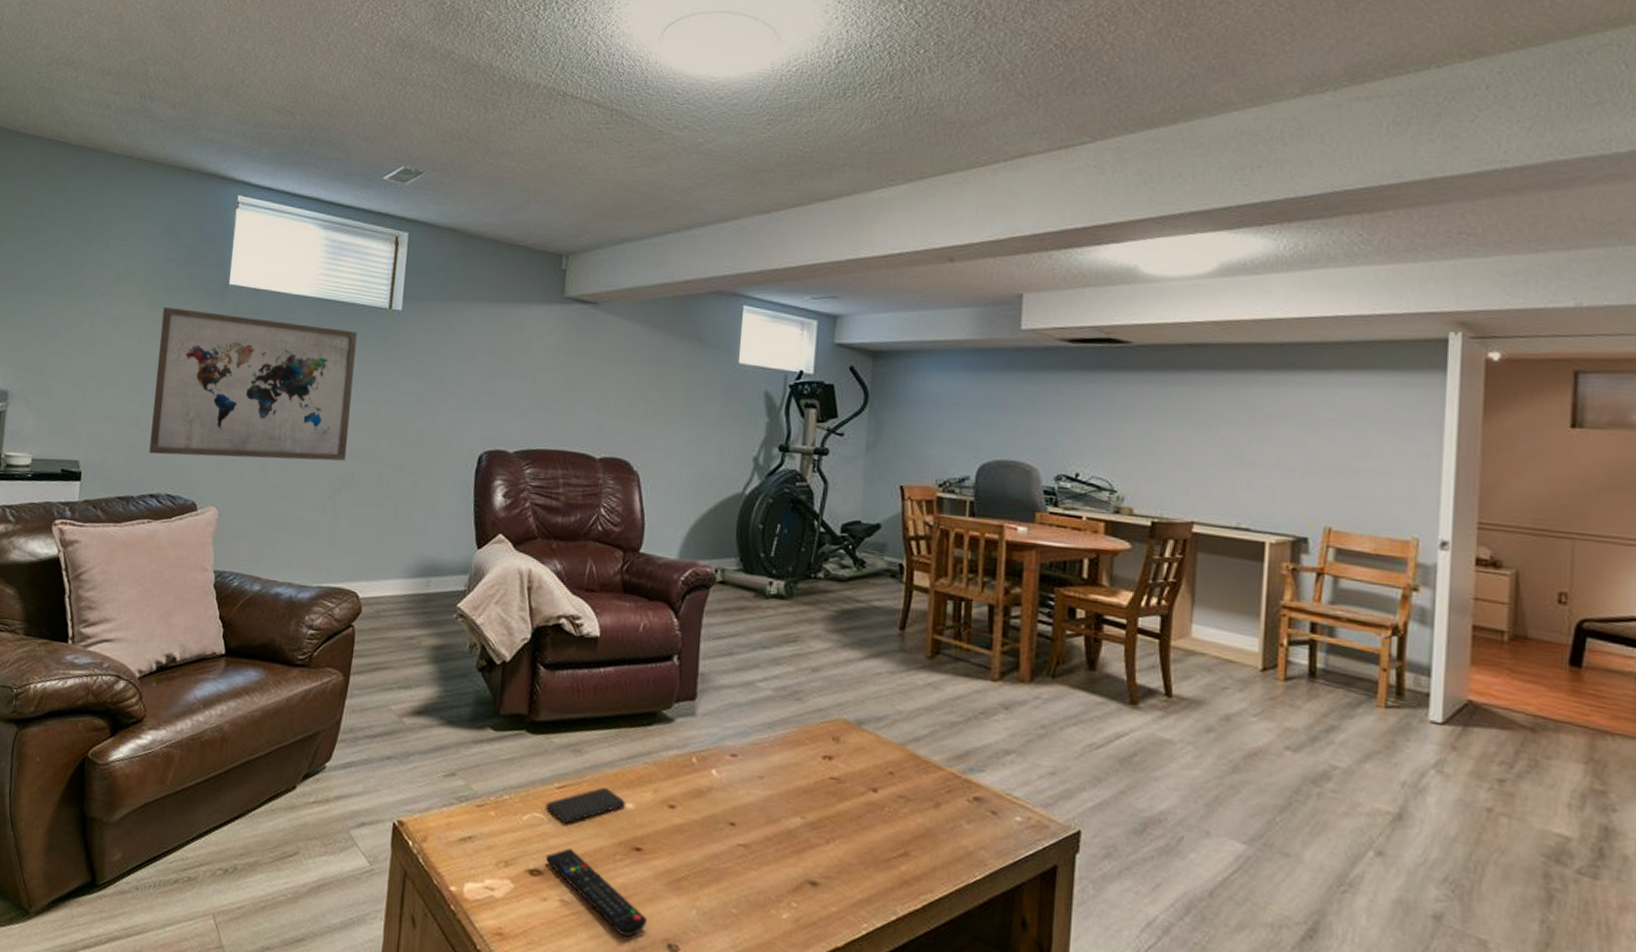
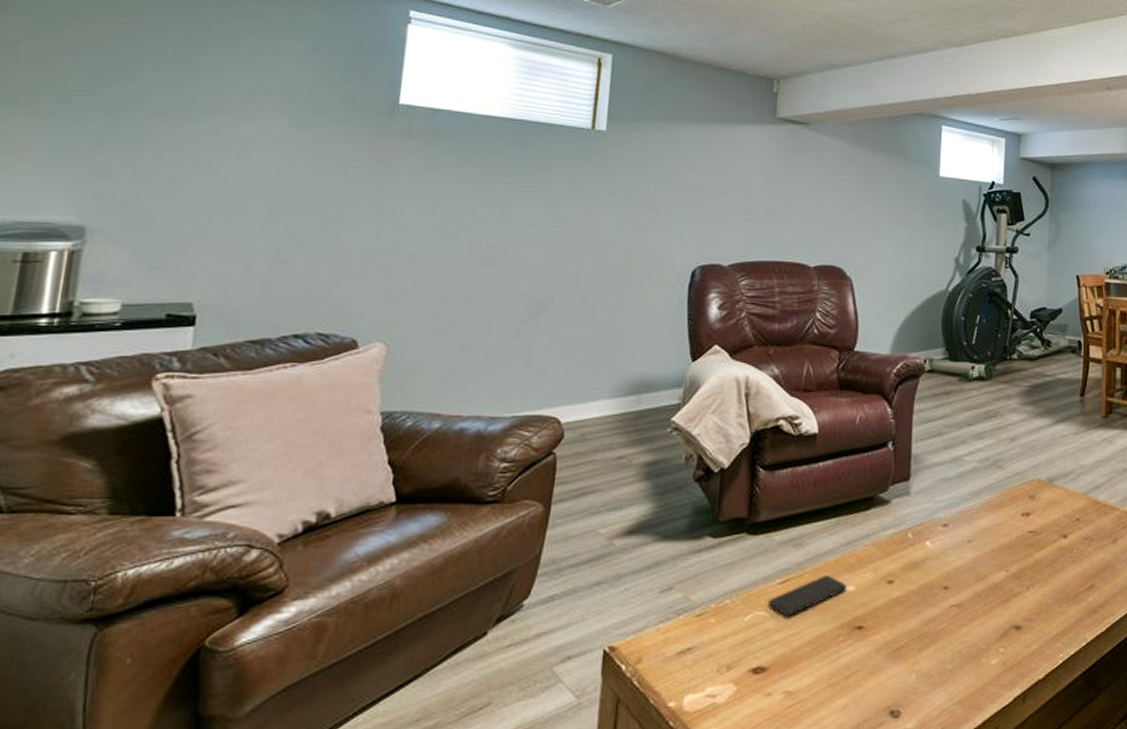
wall art: present [149,306,357,461] -> none [292,127,556,290]
remote control: present [546,848,647,937] -> none [769,640,869,714]

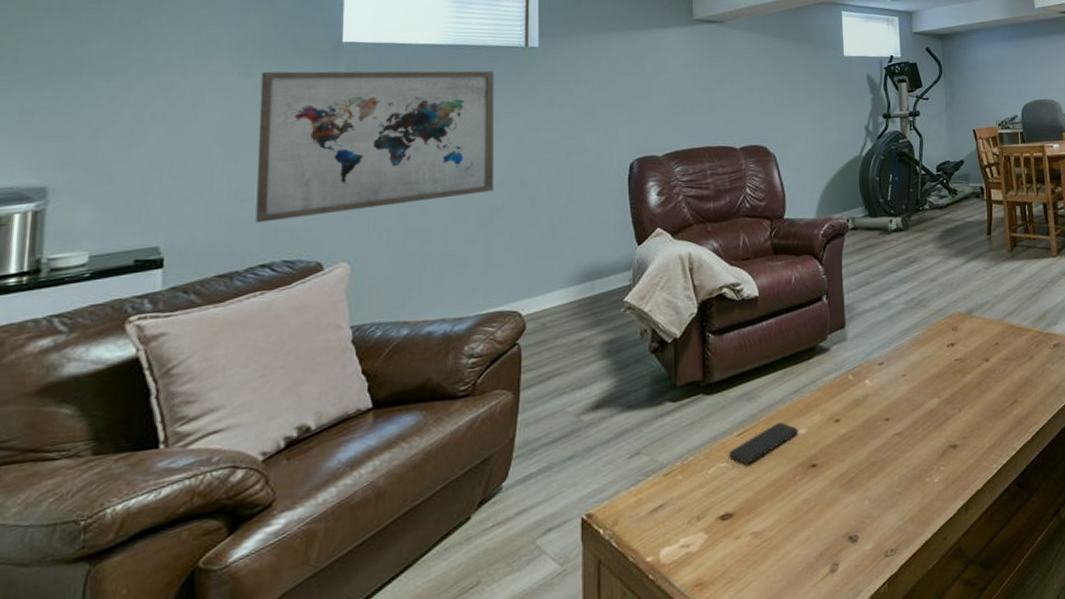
wall art: none [292,127,556,290] -> present [255,70,495,223]

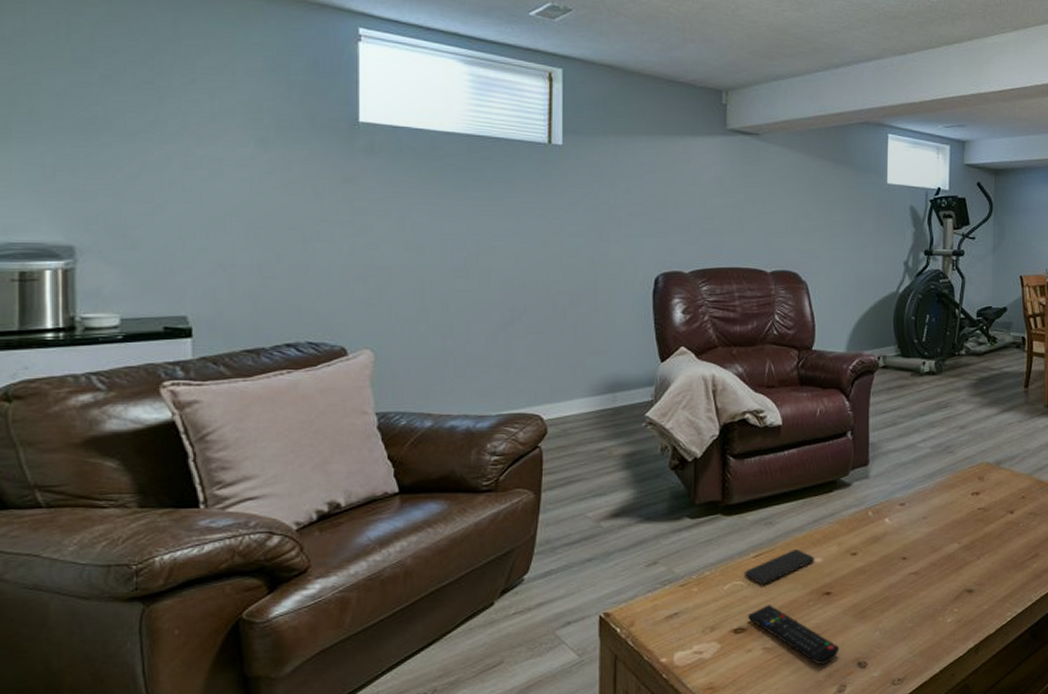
wall art: present [255,70,495,223] -> none [278,146,516,302]
remote control: none [735,485,829,544] -> present [748,605,839,665]

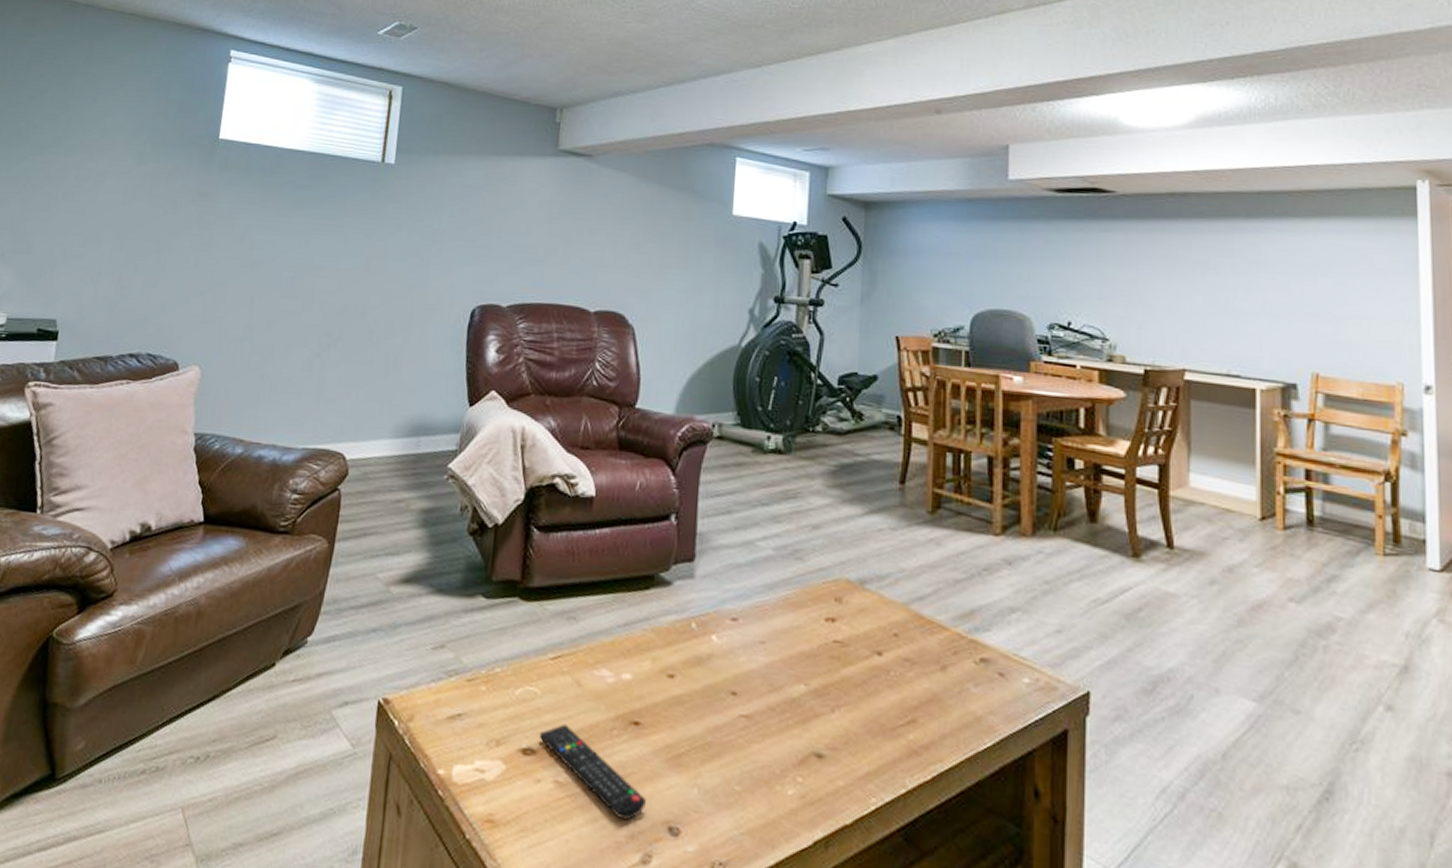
smartphone: present [745,550,814,585] -> none [540,657,623,697]

